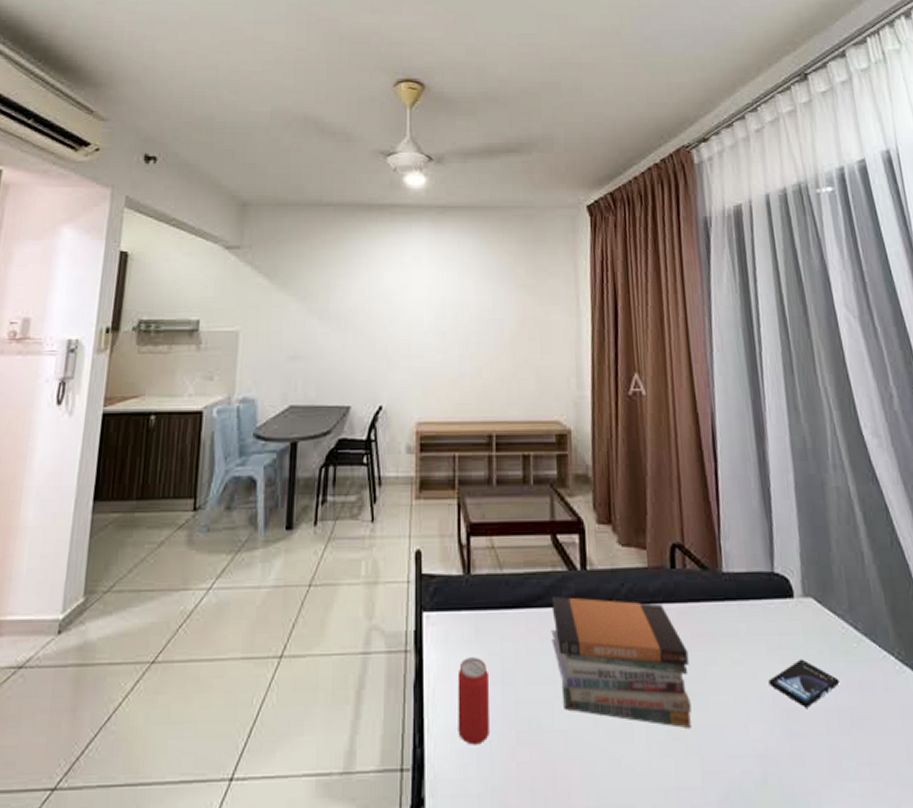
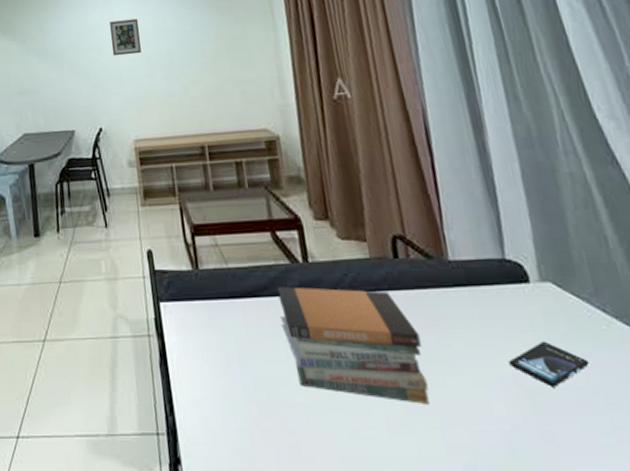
picture frame: none [404,287,438,326] -> present [109,18,141,57]
beverage can: present [457,657,489,745] -> none [197,341,232,415]

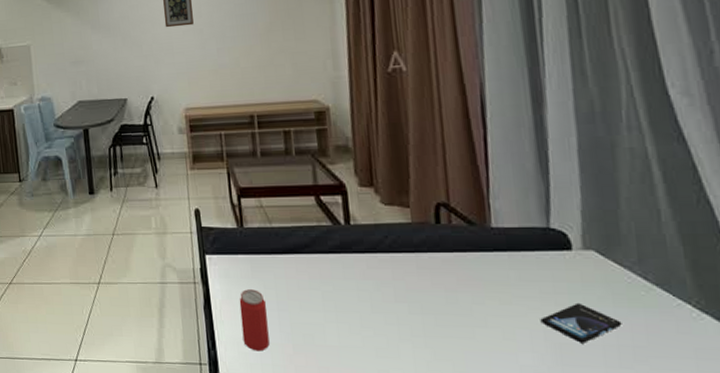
beverage can: none [197,341,232,415] -> present [239,289,270,352]
book stack: present [277,287,430,404] -> none [318,246,458,352]

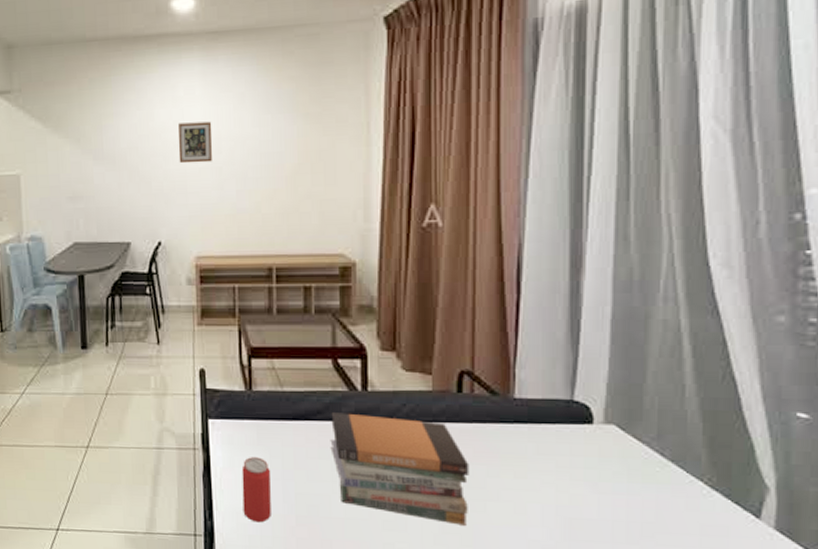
book stack: none [318,246,458,352] -> present [330,412,469,525]
smartphone: present [540,302,622,343] -> none [553,477,634,519]

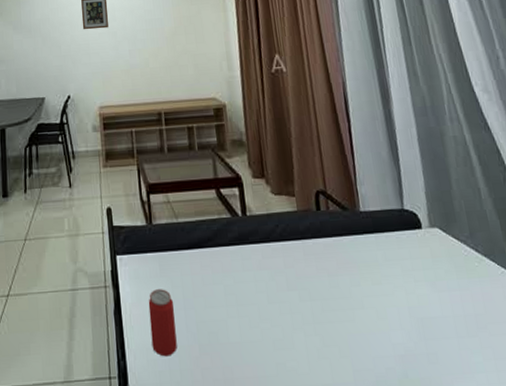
book stack: present [330,412,469,525] -> none [219,238,342,337]

